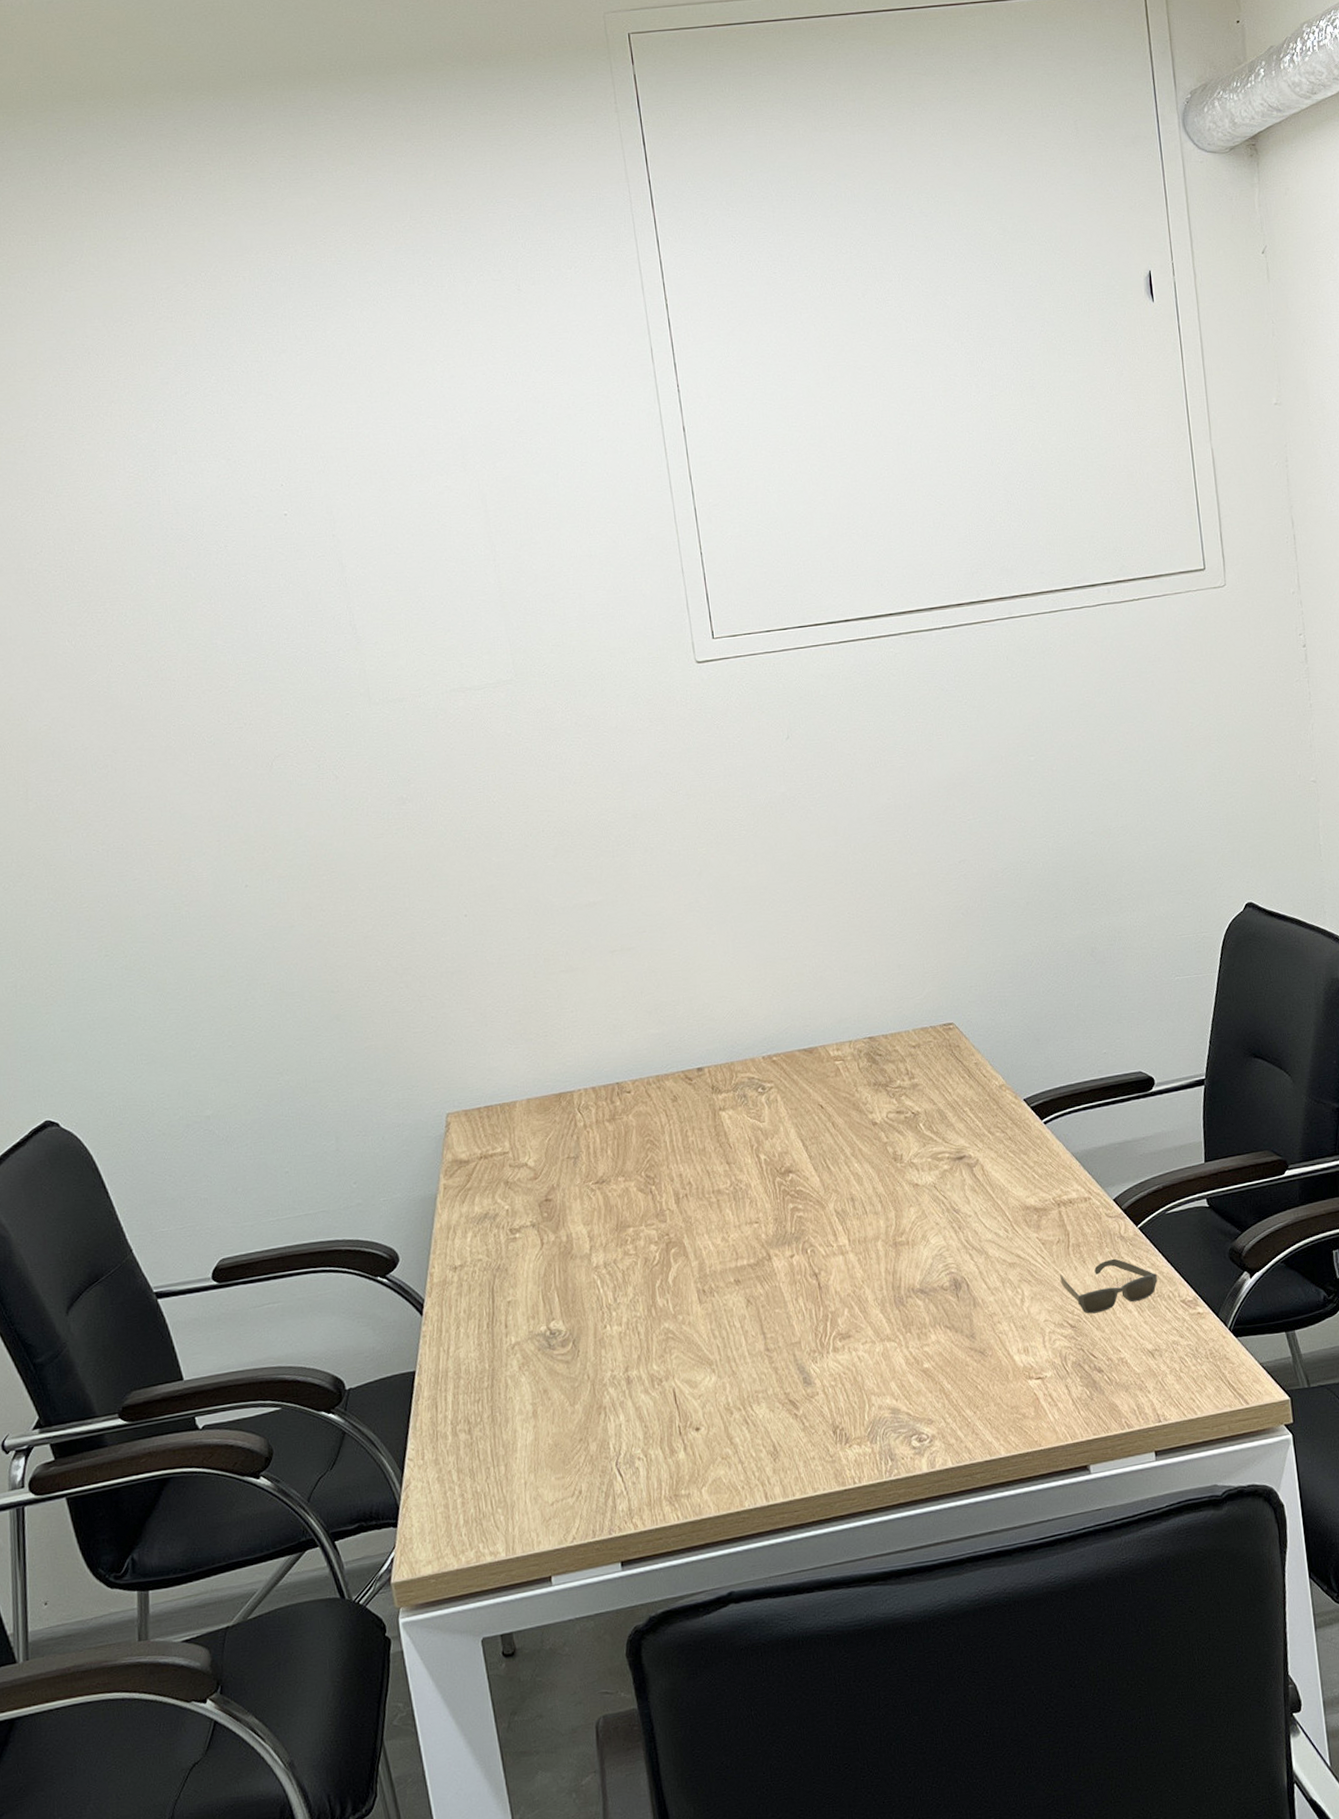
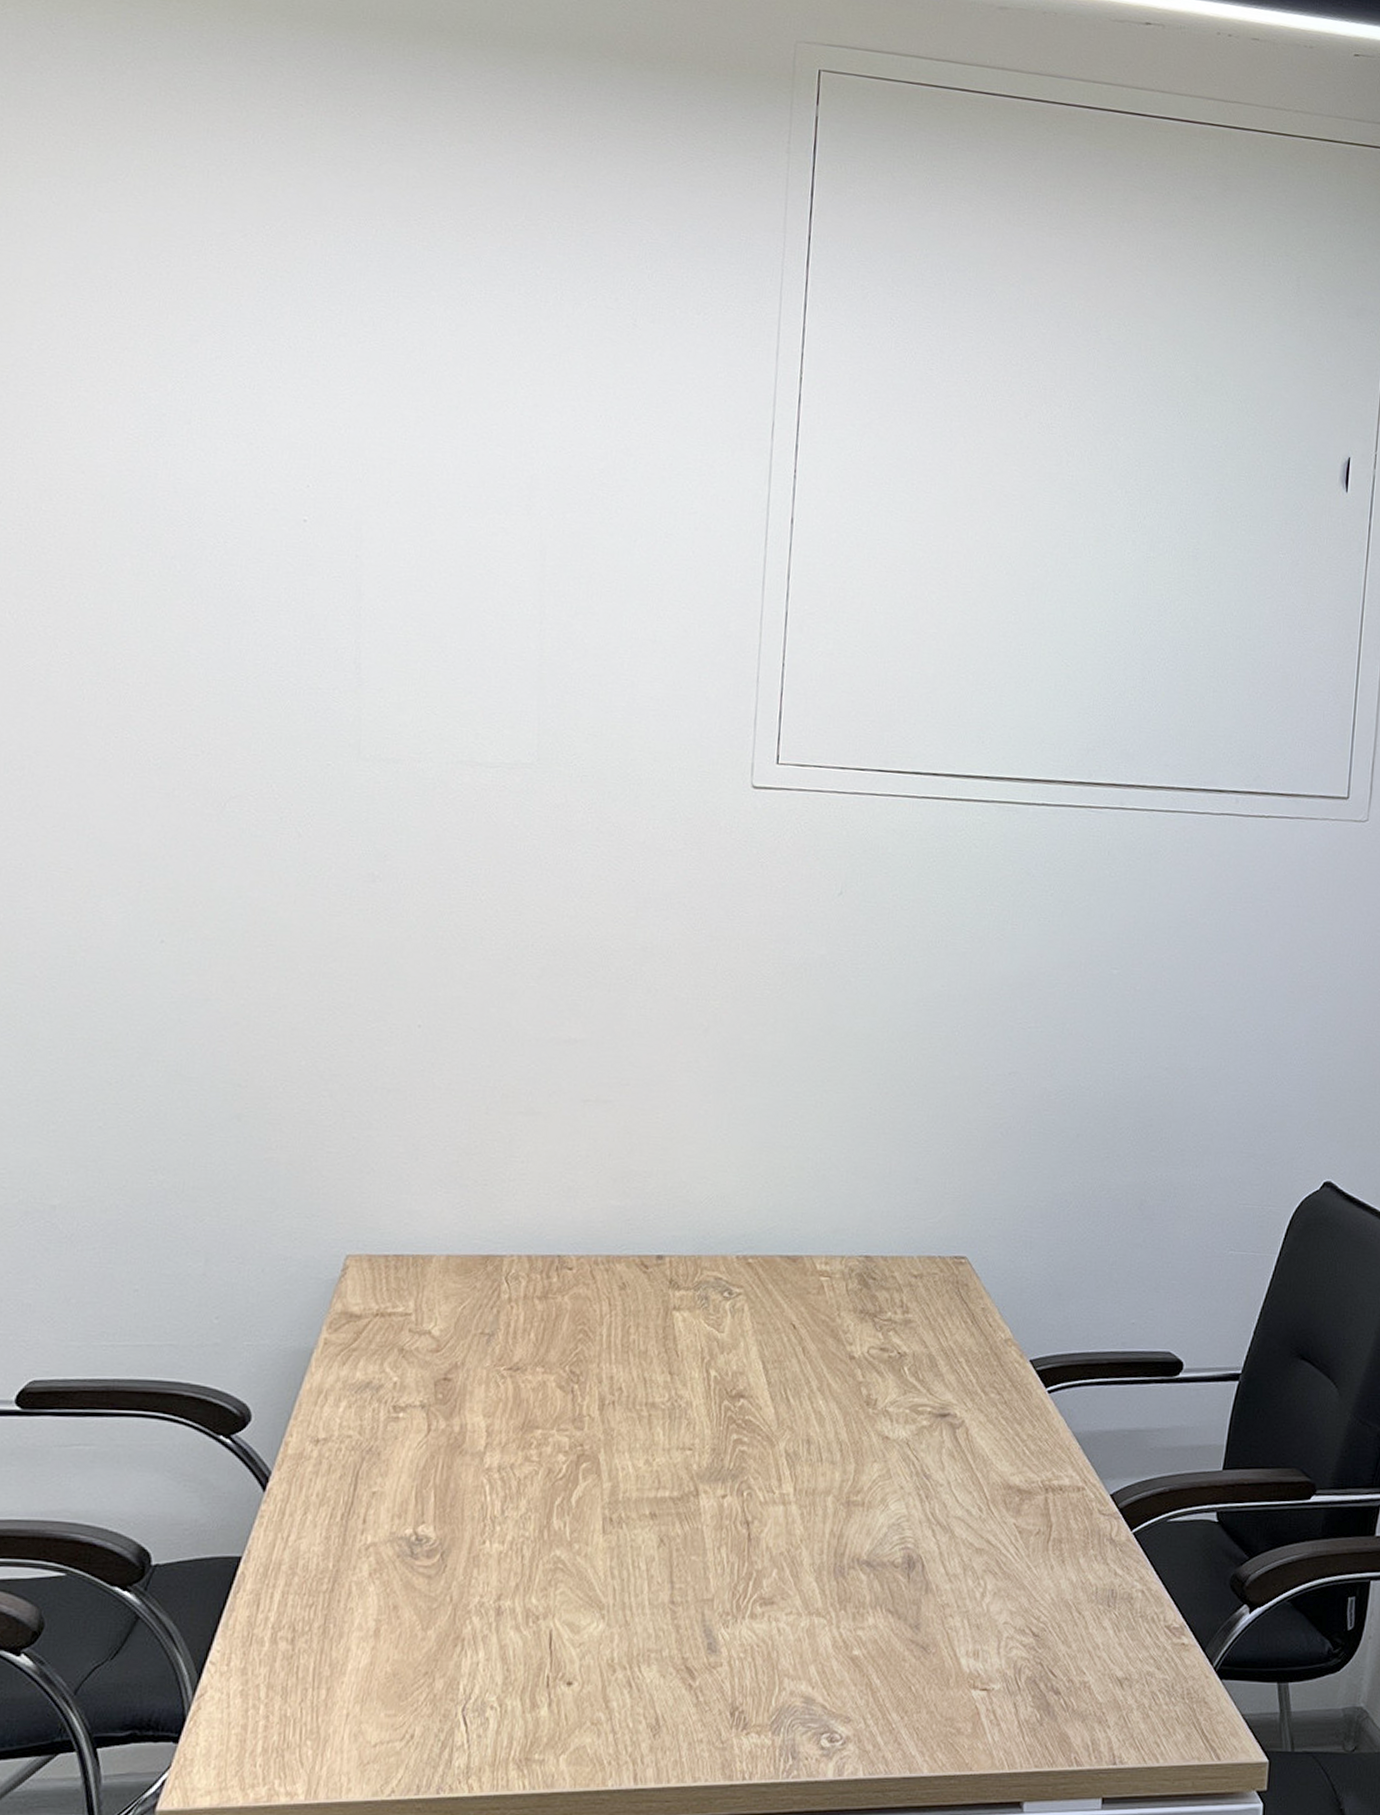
glasses: present [1060,1258,1157,1314] -> none [1031,1563,1143,1624]

